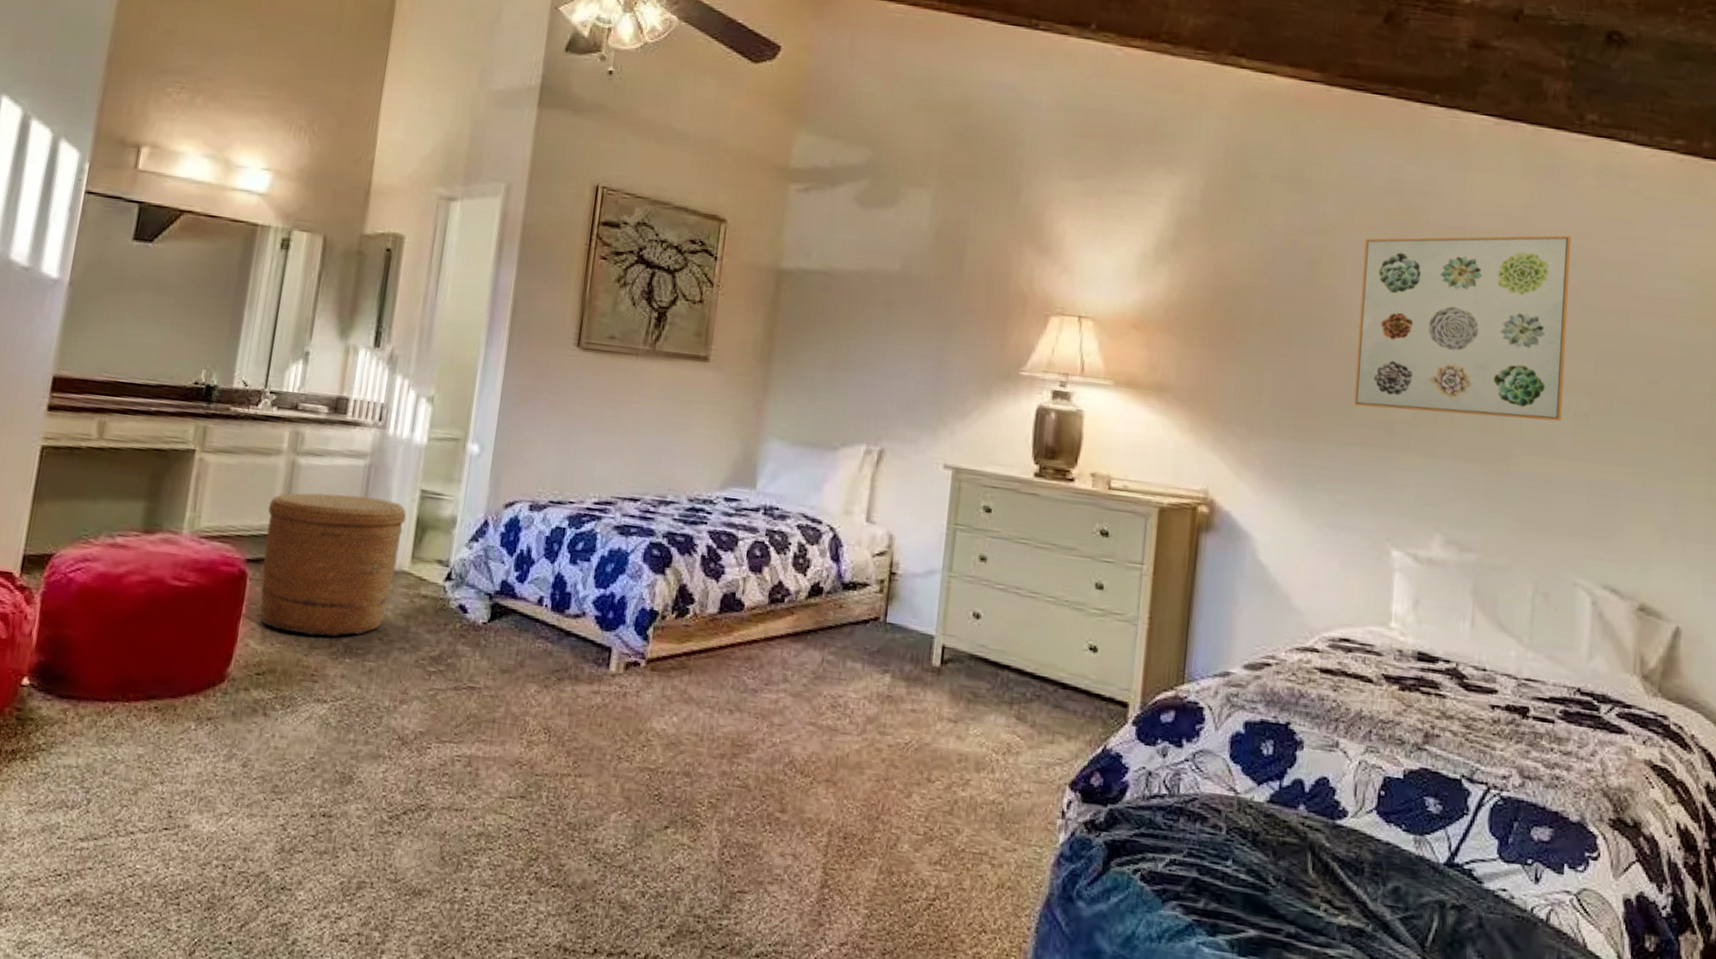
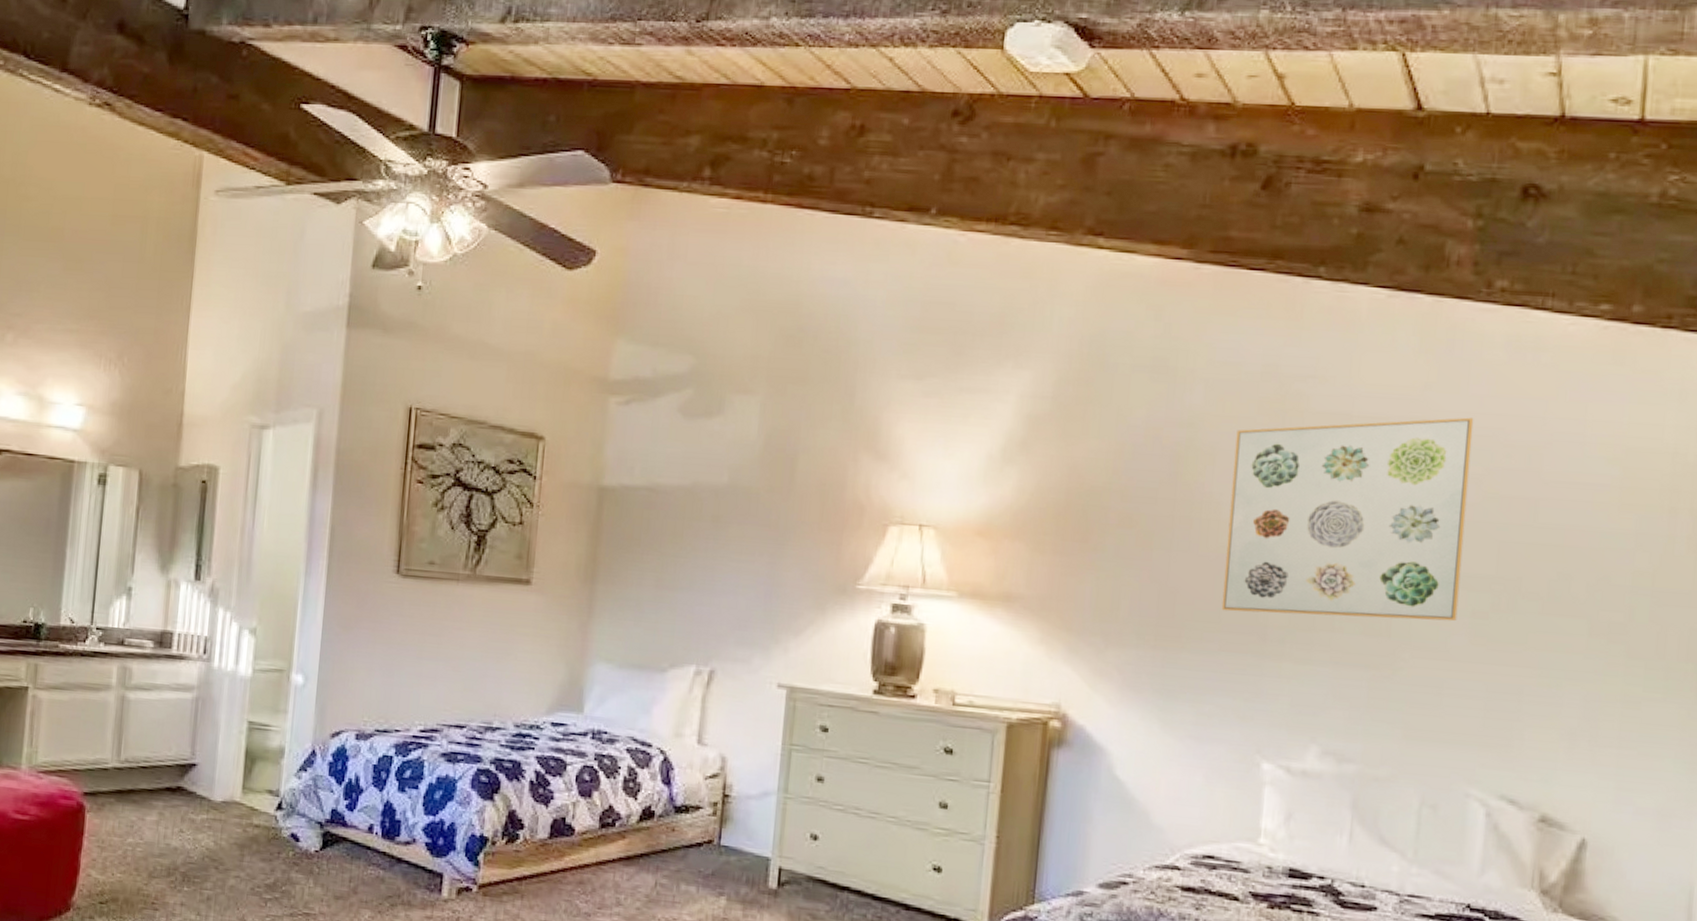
basket: present [260,492,407,637] -> none [98,726,236,867]

